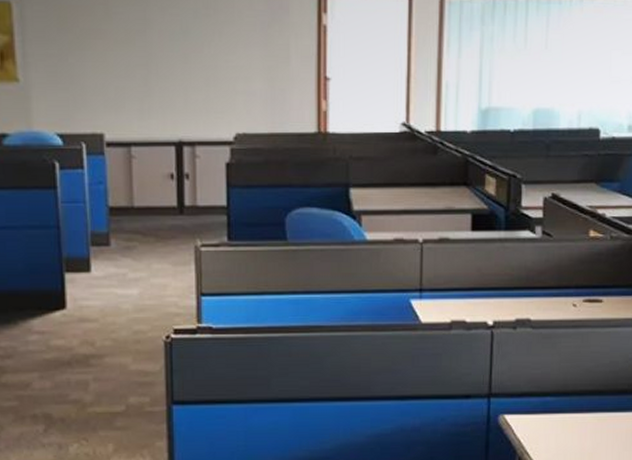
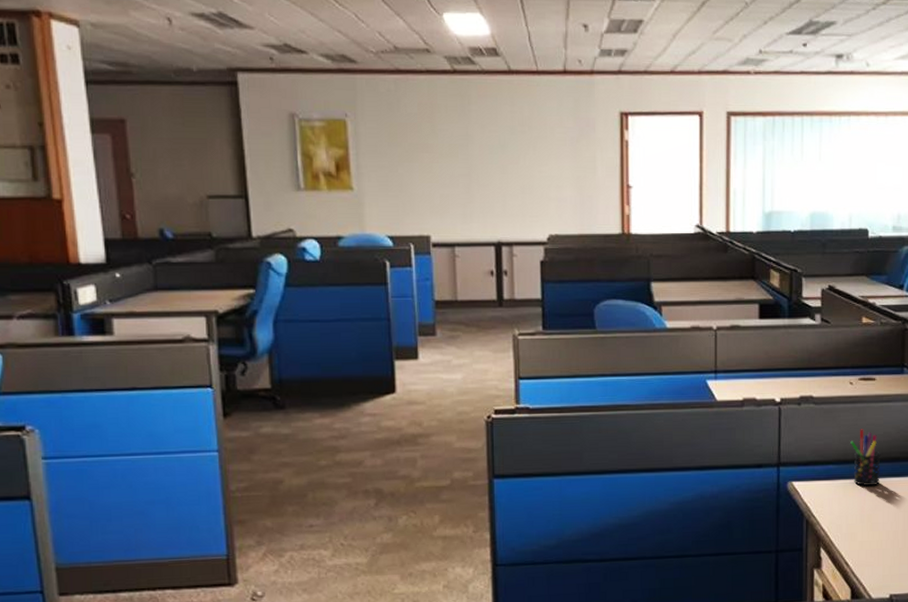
pen holder: none [571,357,606,422] -> present [850,429,881,487]

